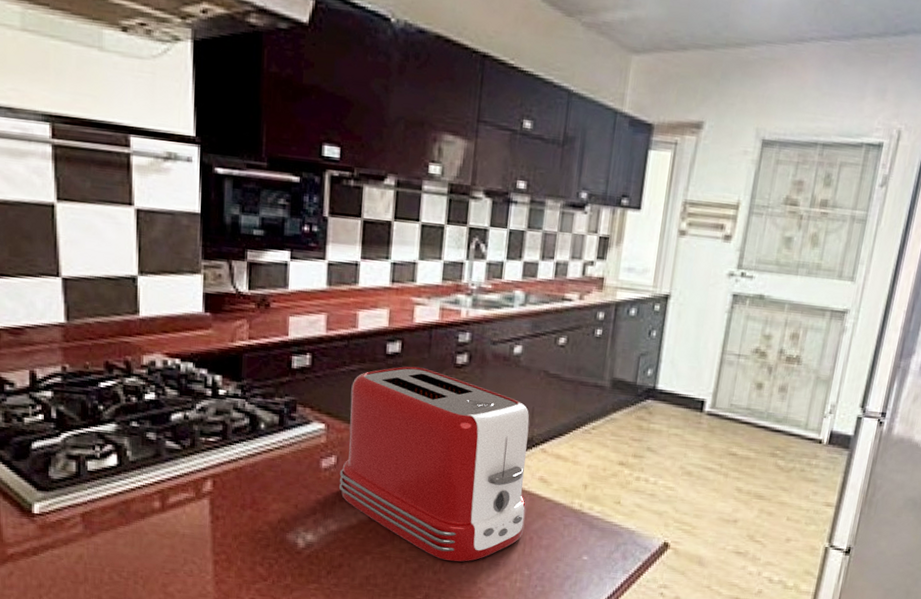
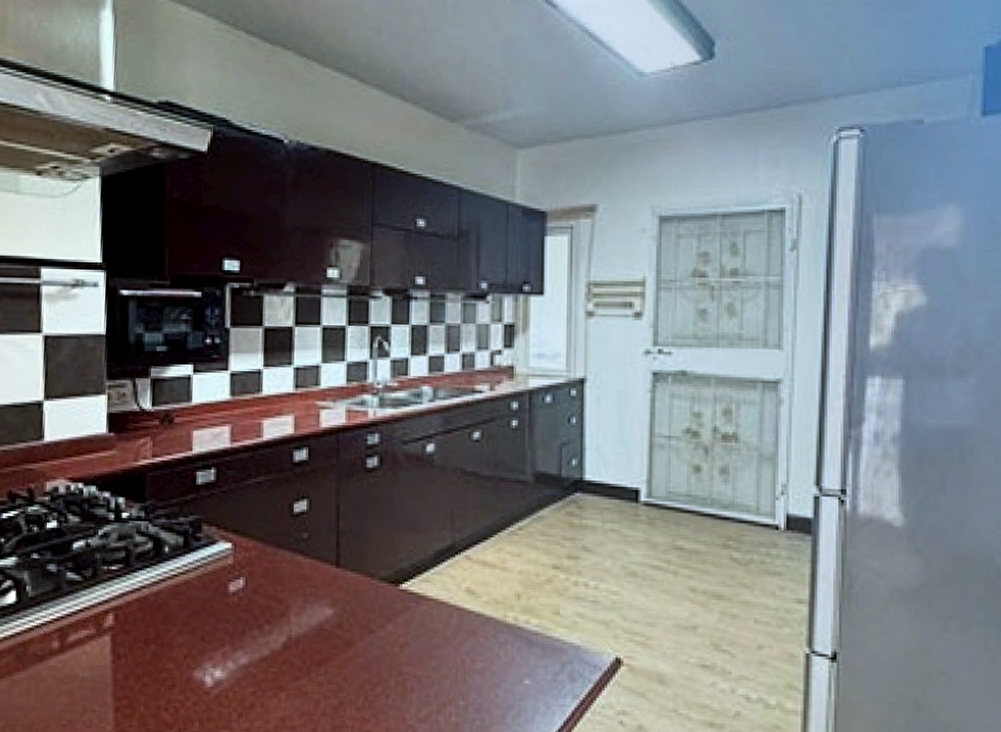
toaster: present [339,366,530,562] -> none [248,474,455,695]

